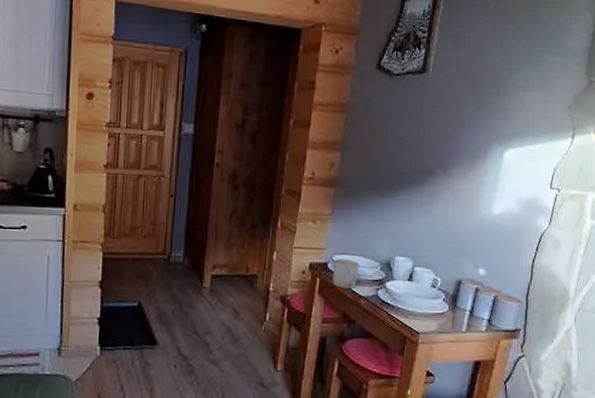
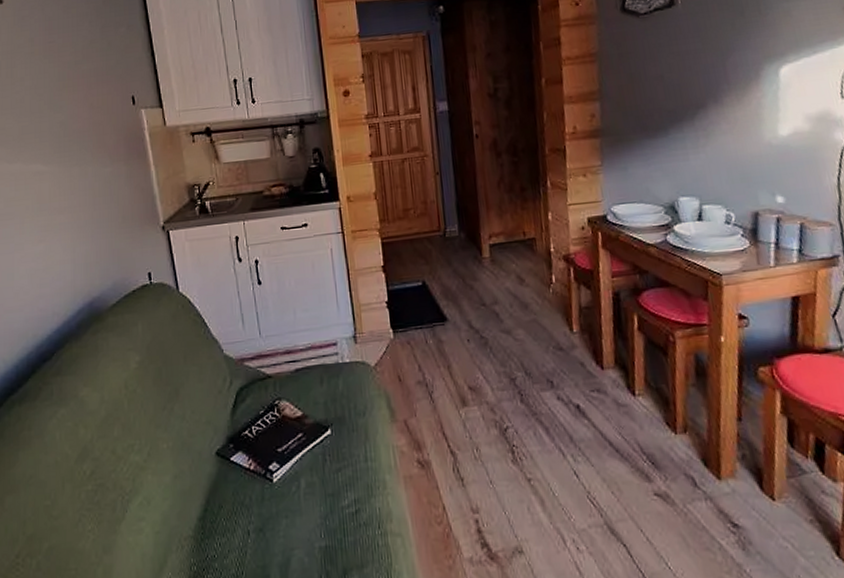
mug: present [332,259,360,290] -> none [612,208,642,240]

